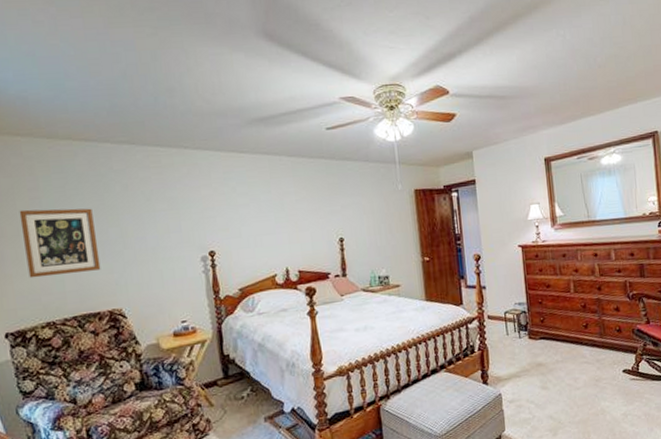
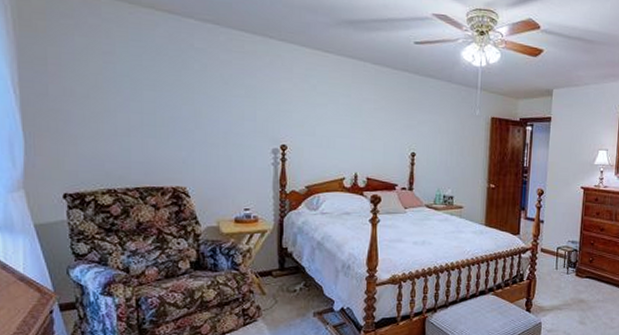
wall art: present [19,208,101,278] -> none [91,72,170,146]

